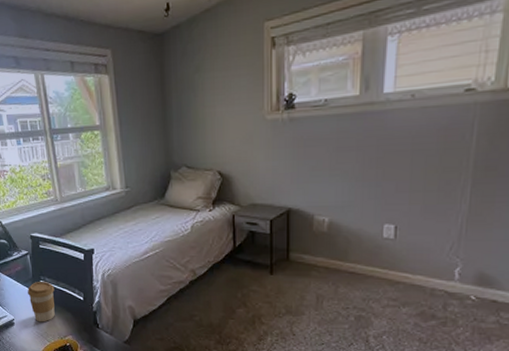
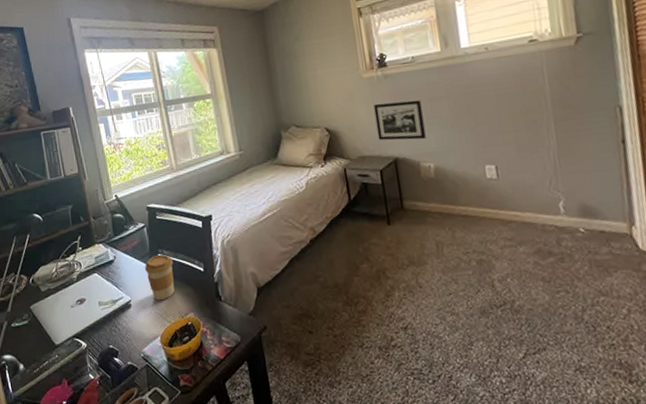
picture frame: none [273,148,326,191] -> present [373,99,426,141]

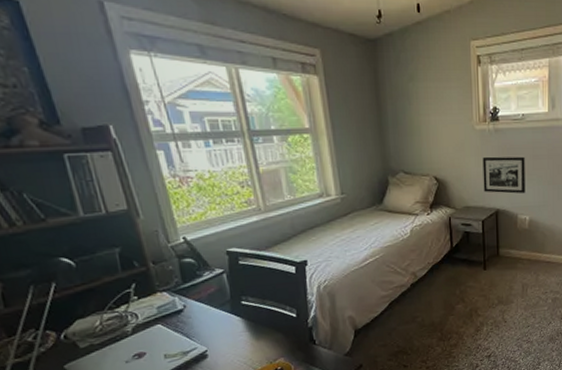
coffee cup: present [145,254,175,301] -> none [224,301,262,349]

